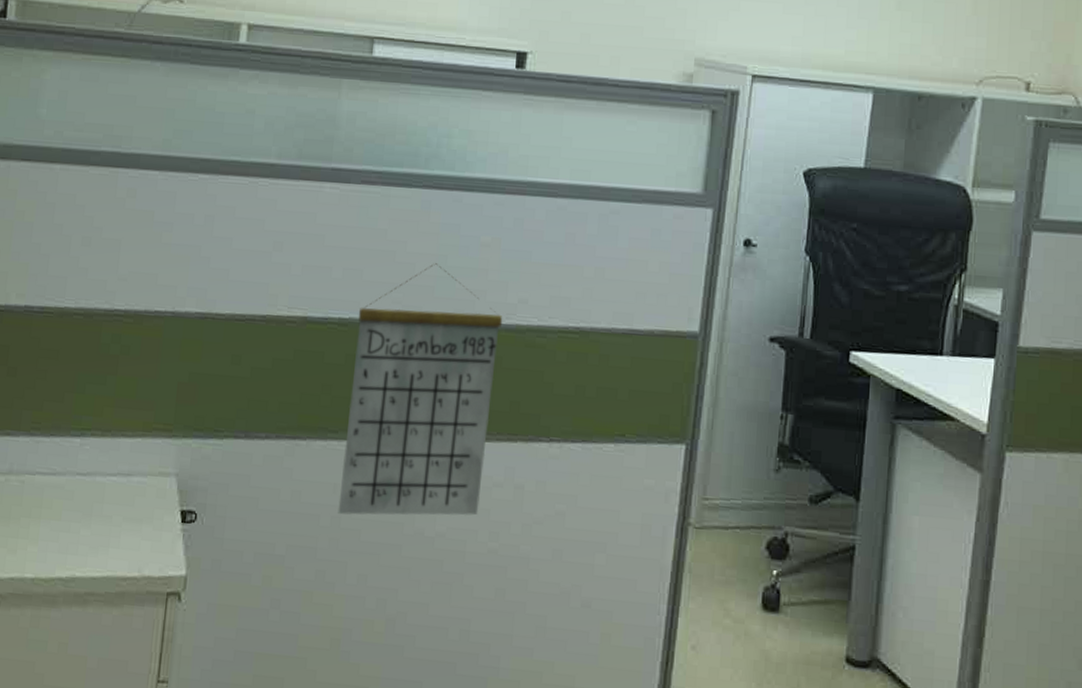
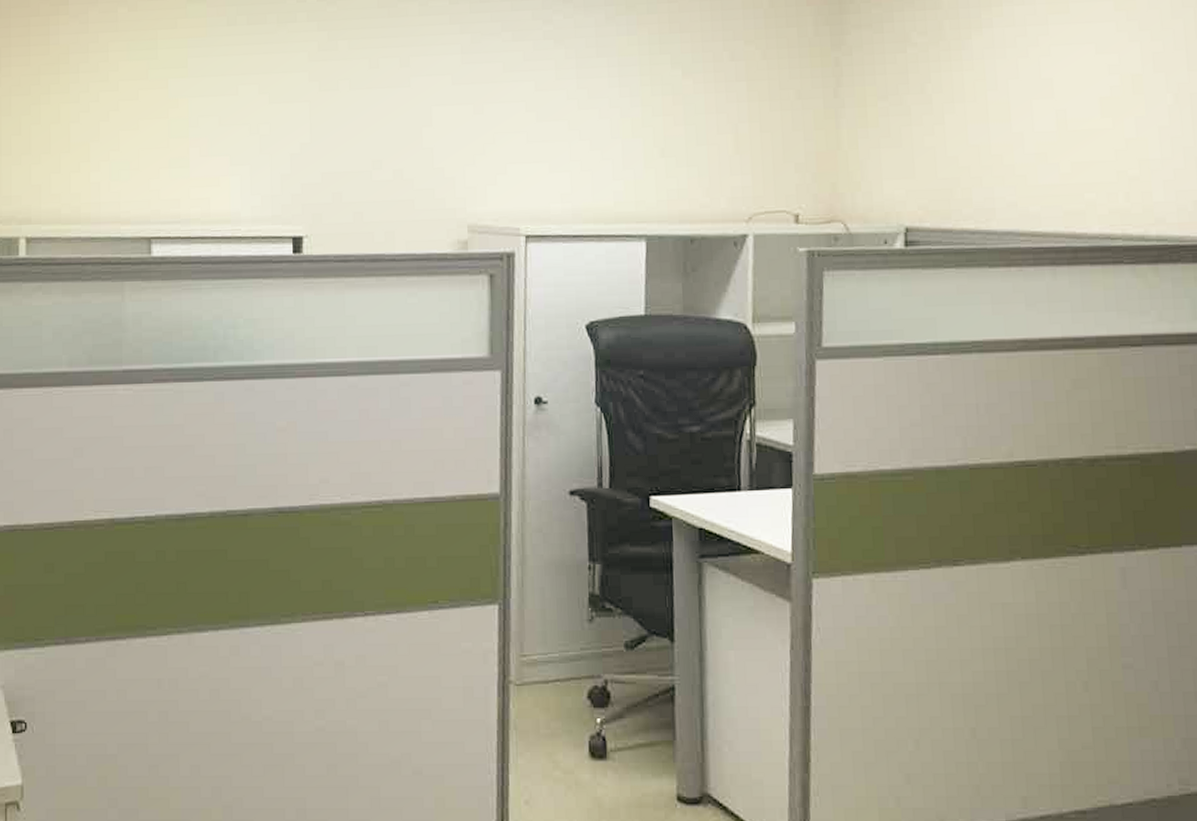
calendar: present [338,263,503,516] -> none [164,453,307,709]

